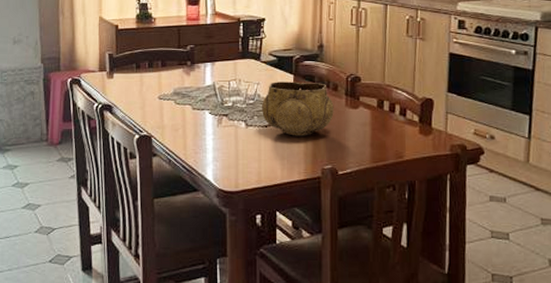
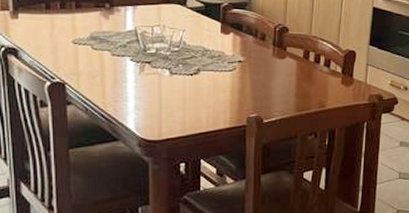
decorative bowl: present [261,82,334,136] -> none [186,29,261,85]

